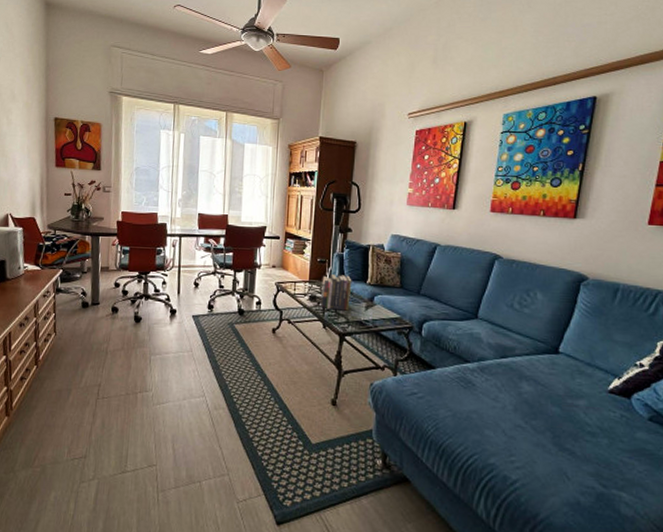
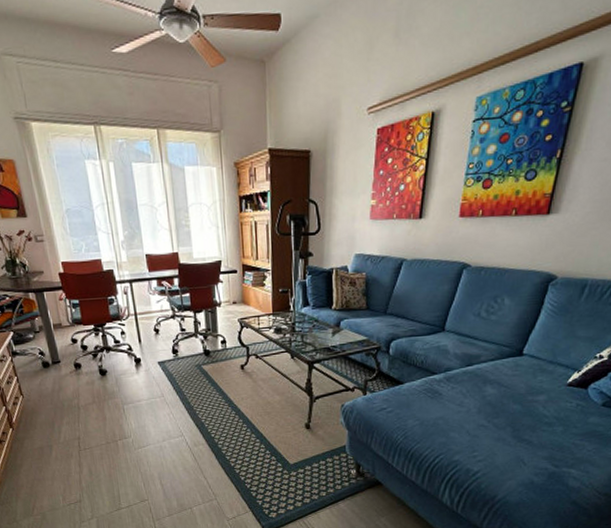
books: present [320,274,352,311] -> none [285,303,317,340]

